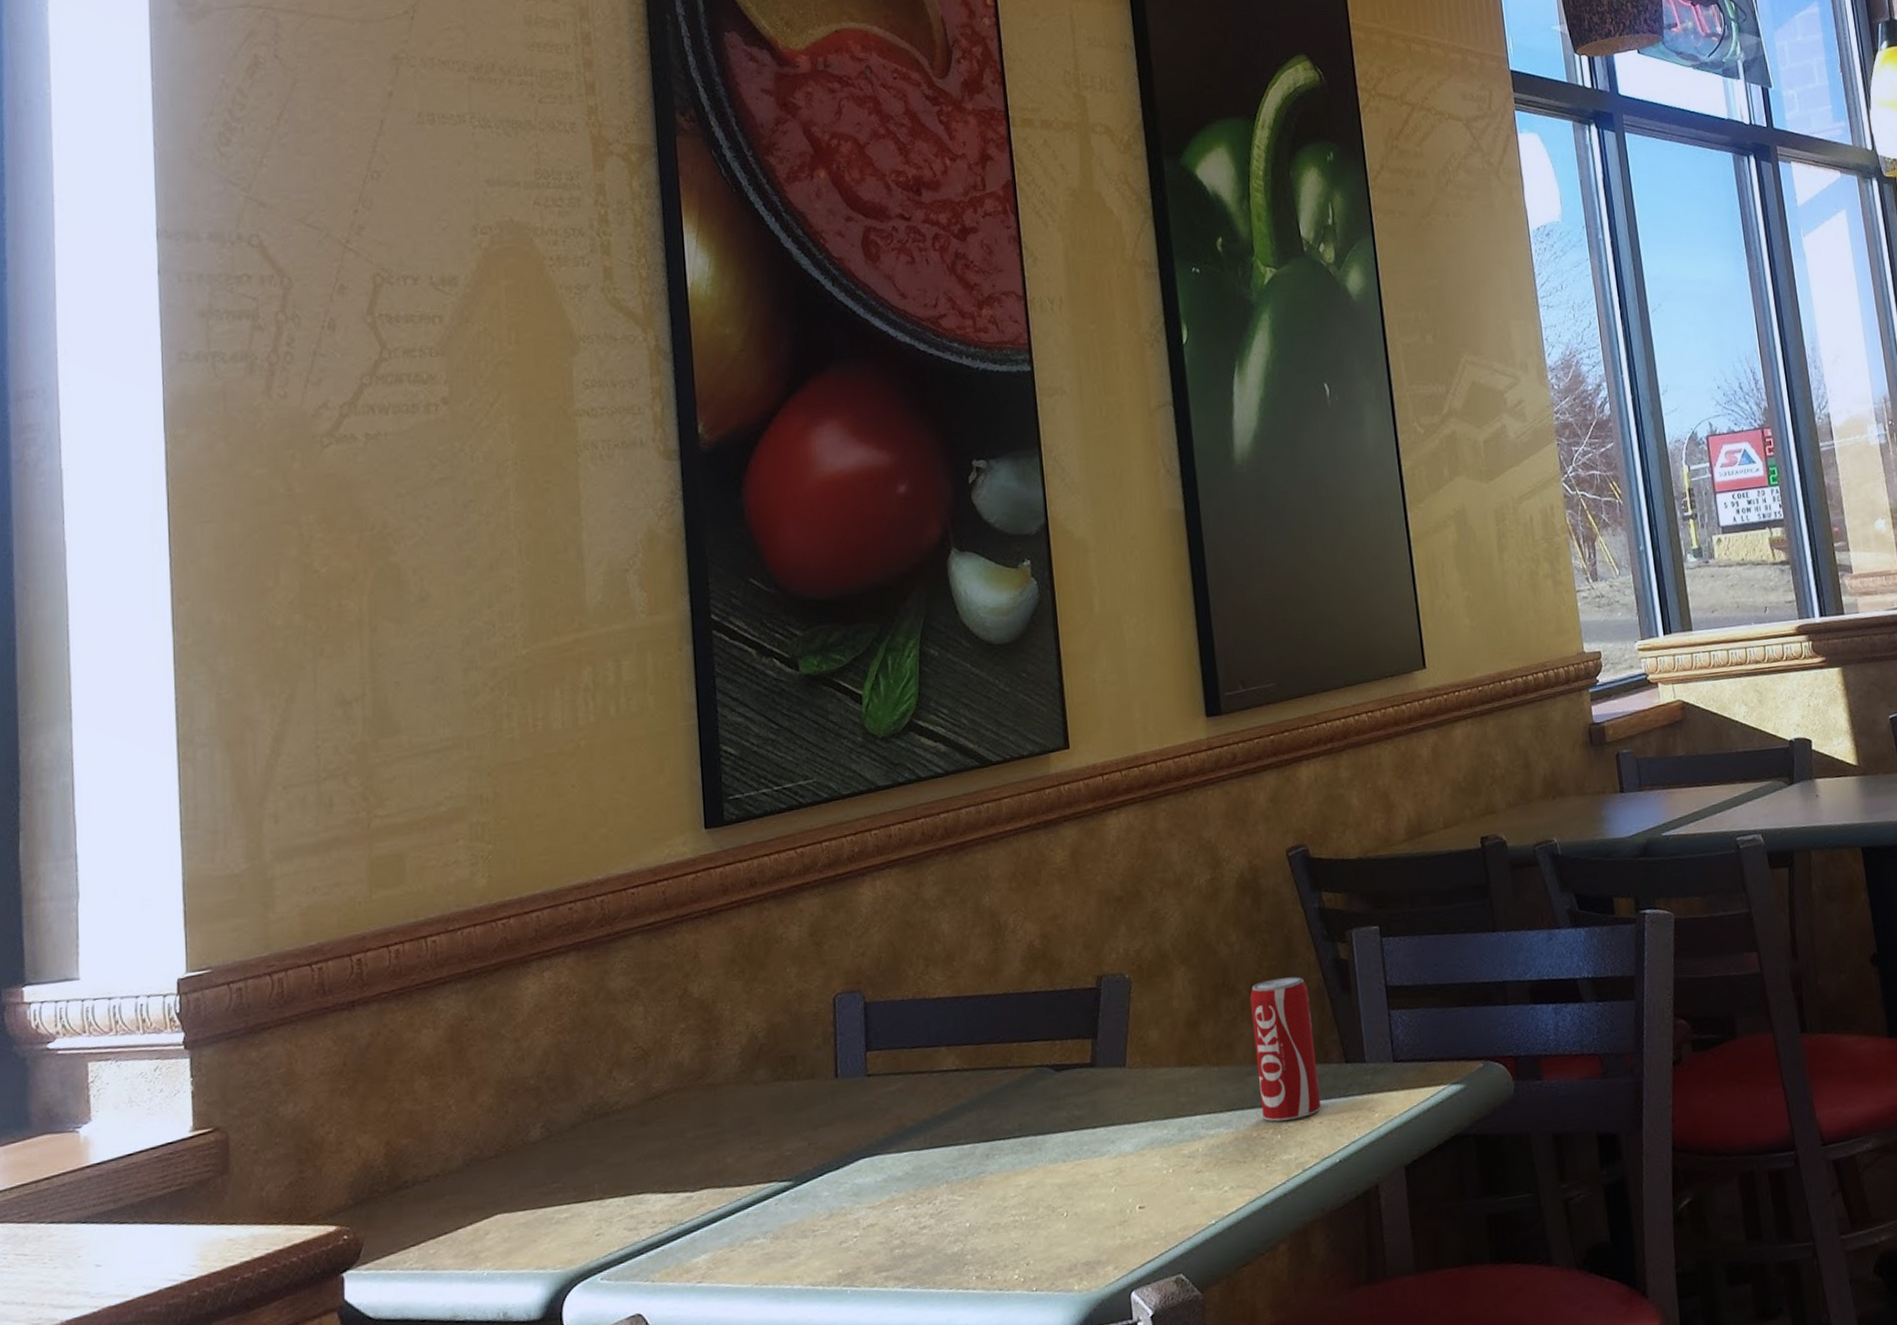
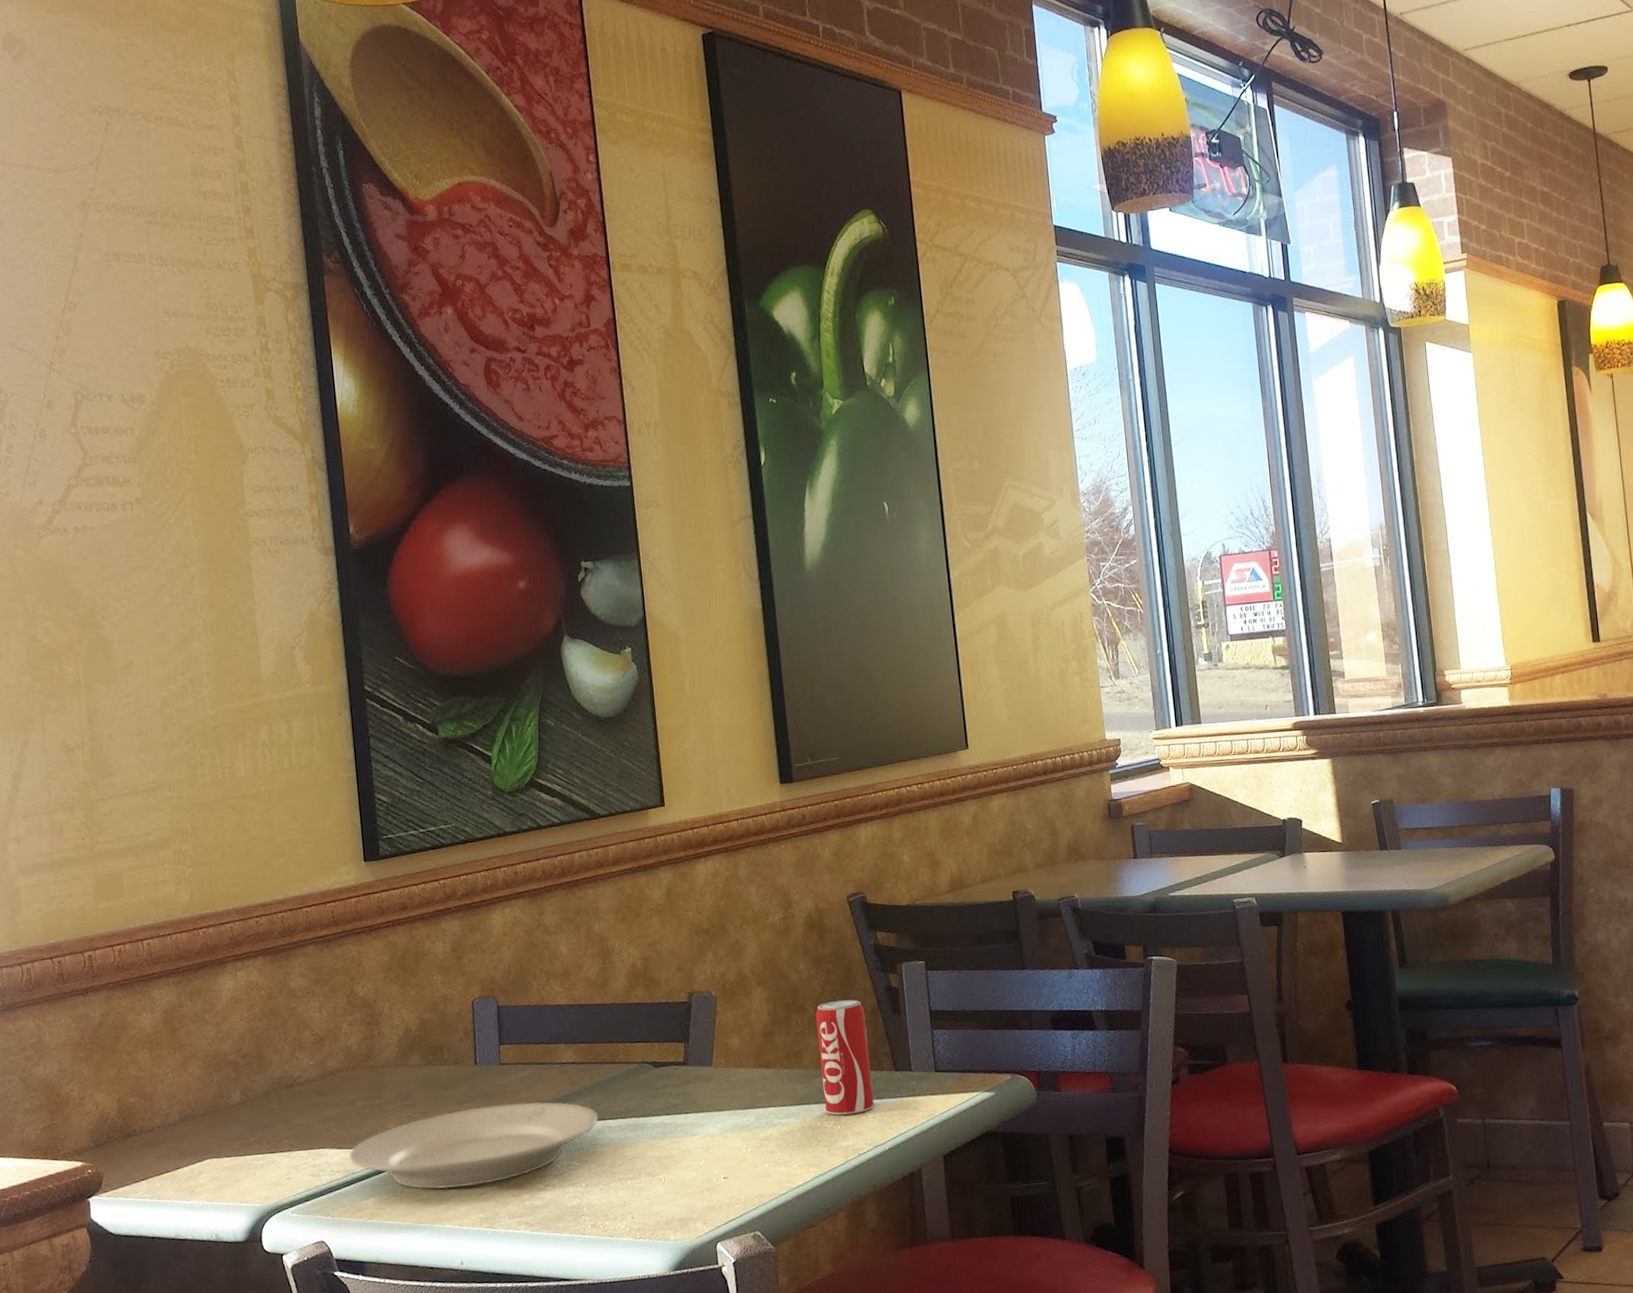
plate: none [675,1120,987,1241] -> present [349,1102,599,1190]

